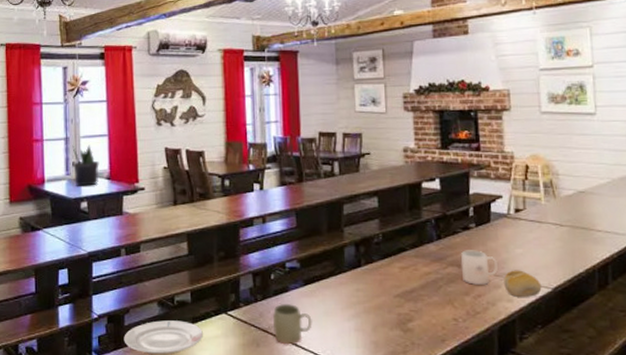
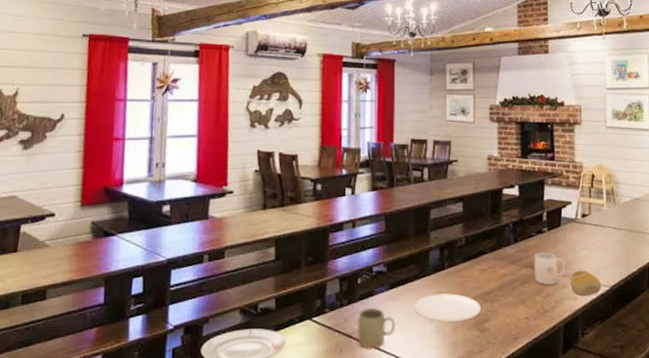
planter: present [72,144,99,186] -> none [157,145,186,189]
plate: none [330,291,404,321] -> present [413,293,482,322]

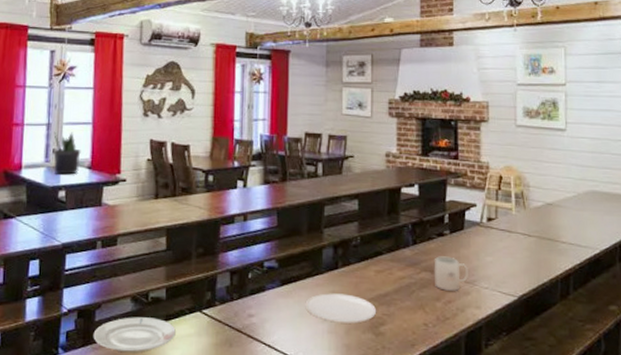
planter: none [157,145,186,189] -> present [53,131,81,175]
mug: present [358,308,396,349] -> none [248,304,287,346]
bread roll: present [570,270,602,295] -> none [473,277,508,304]

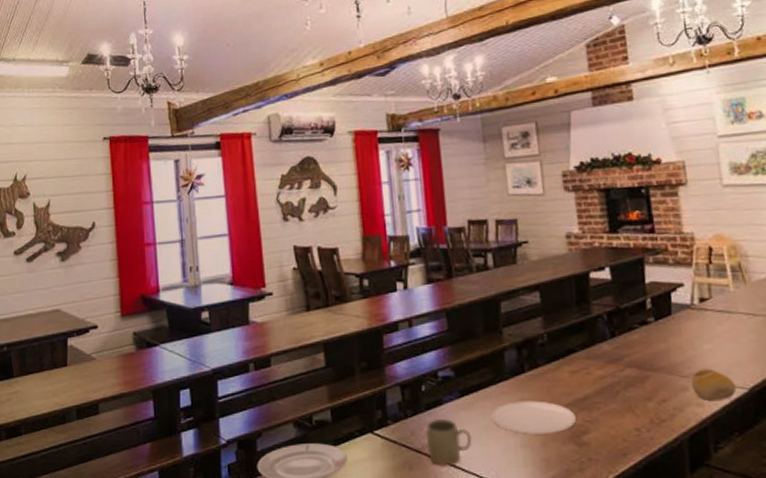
planter: present [53,131,81,175] -> none [188,246,220,294]
mug: none [248,304,287,346] -> present [426,419,472,466]
mug: present [434,256,469,291] -> none [638,348,685,388]
bread roll: none [473,277,508,304] -> present [691,369,737,400]

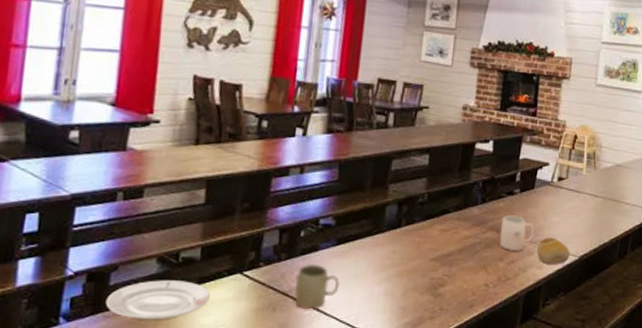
plate: present [490,400,577,435] -> none [361,253,438,285]
mug: none [638,348,685,388] -> present [499,215,535,251]

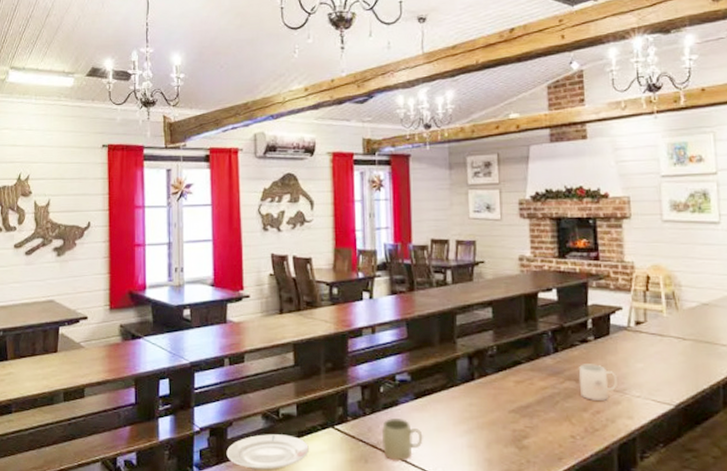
bread roll: present [537,237,570,264] -> none [624,385,664,414]

